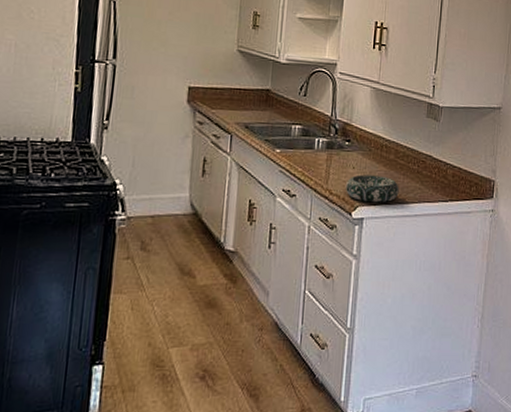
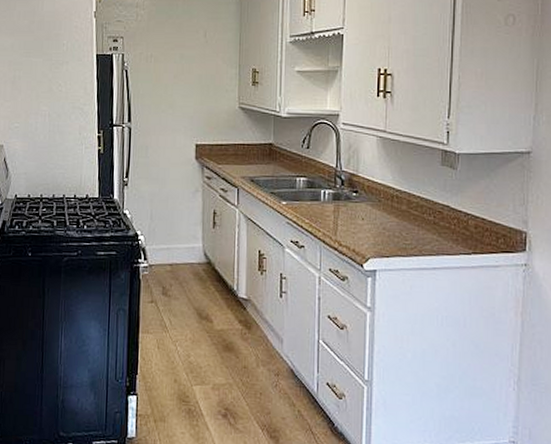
decorative bowl: present [345,174,399,203] -> none [354,226,414,255]

